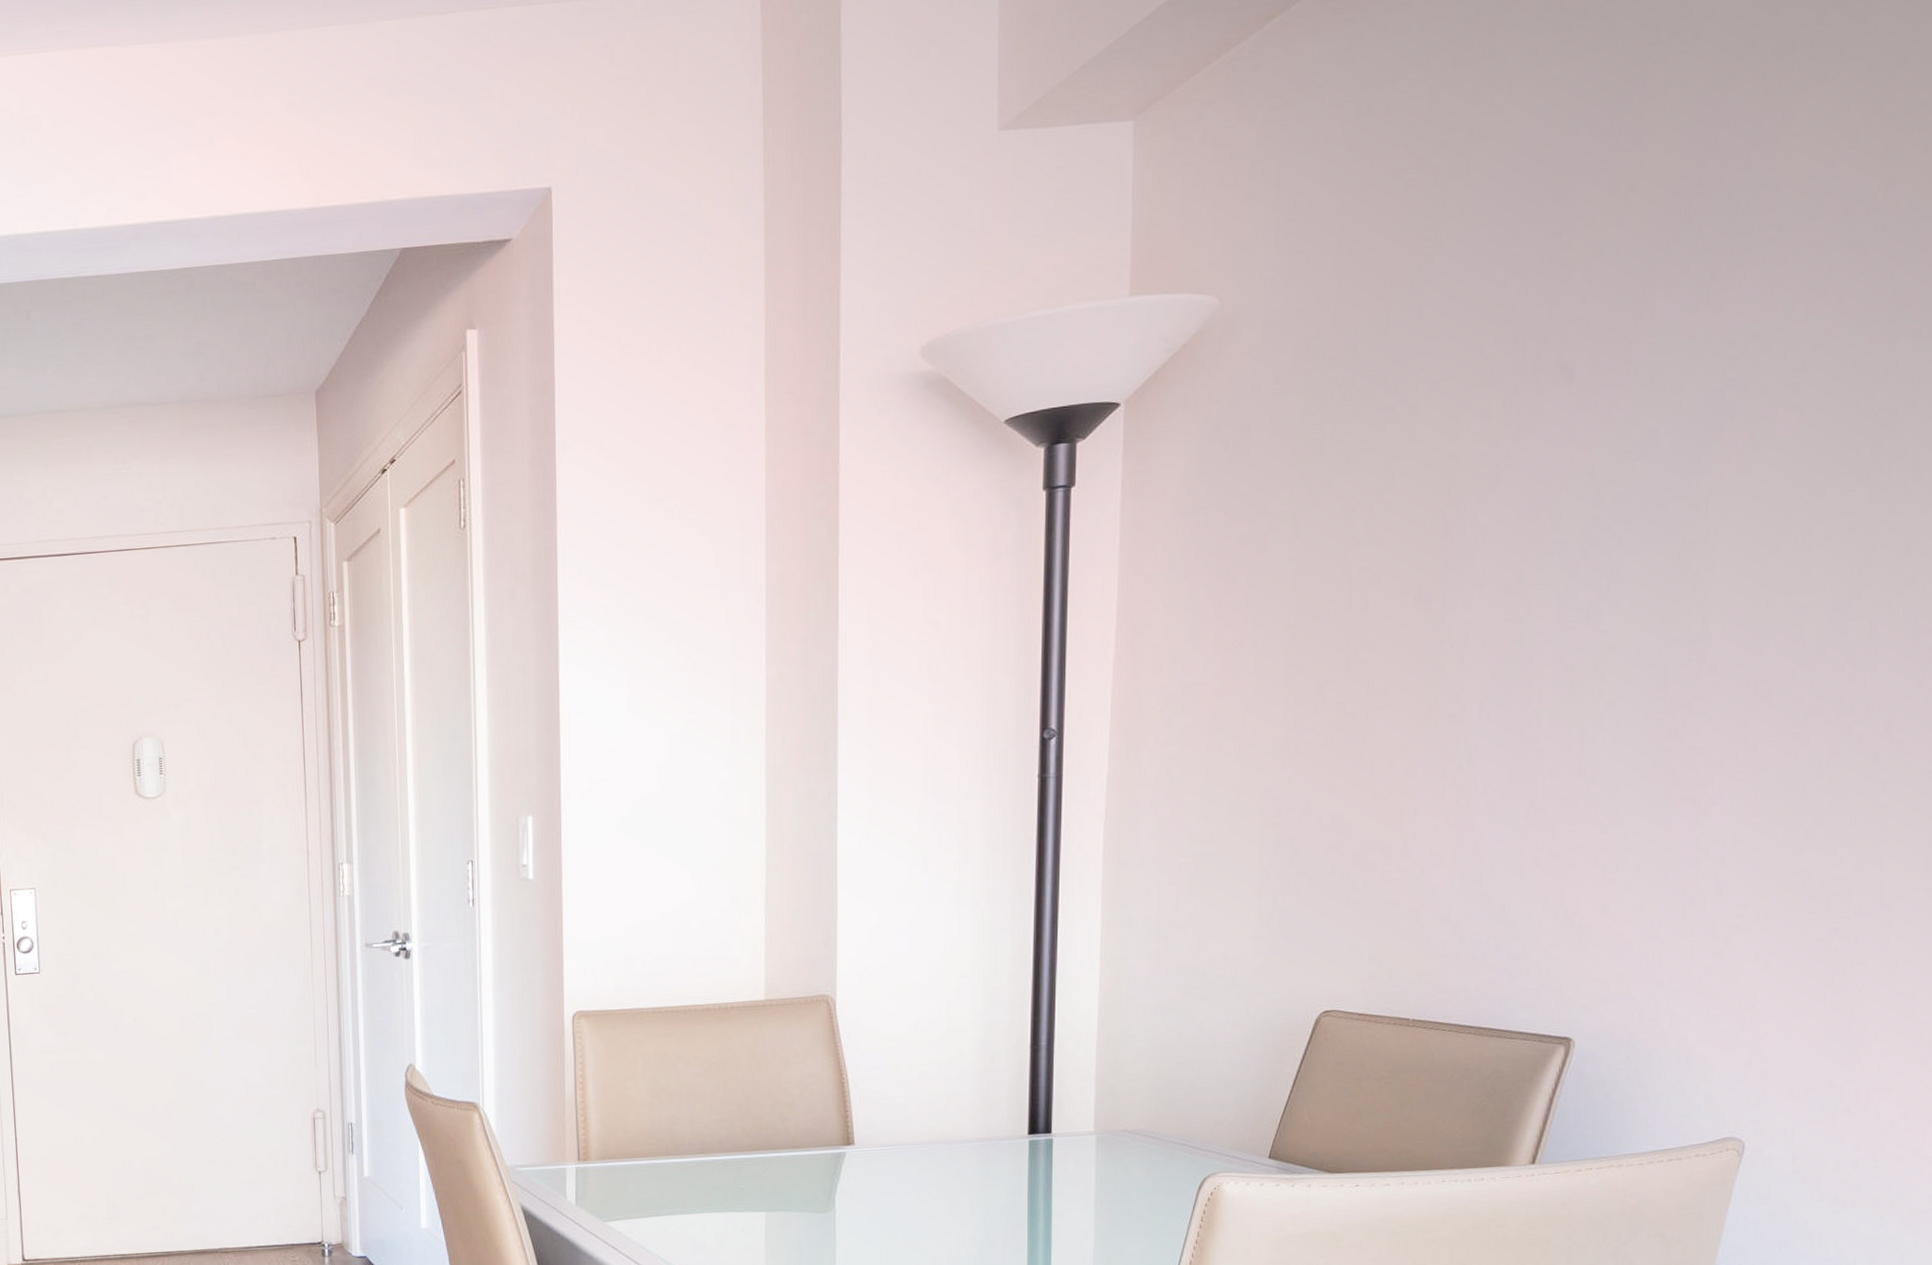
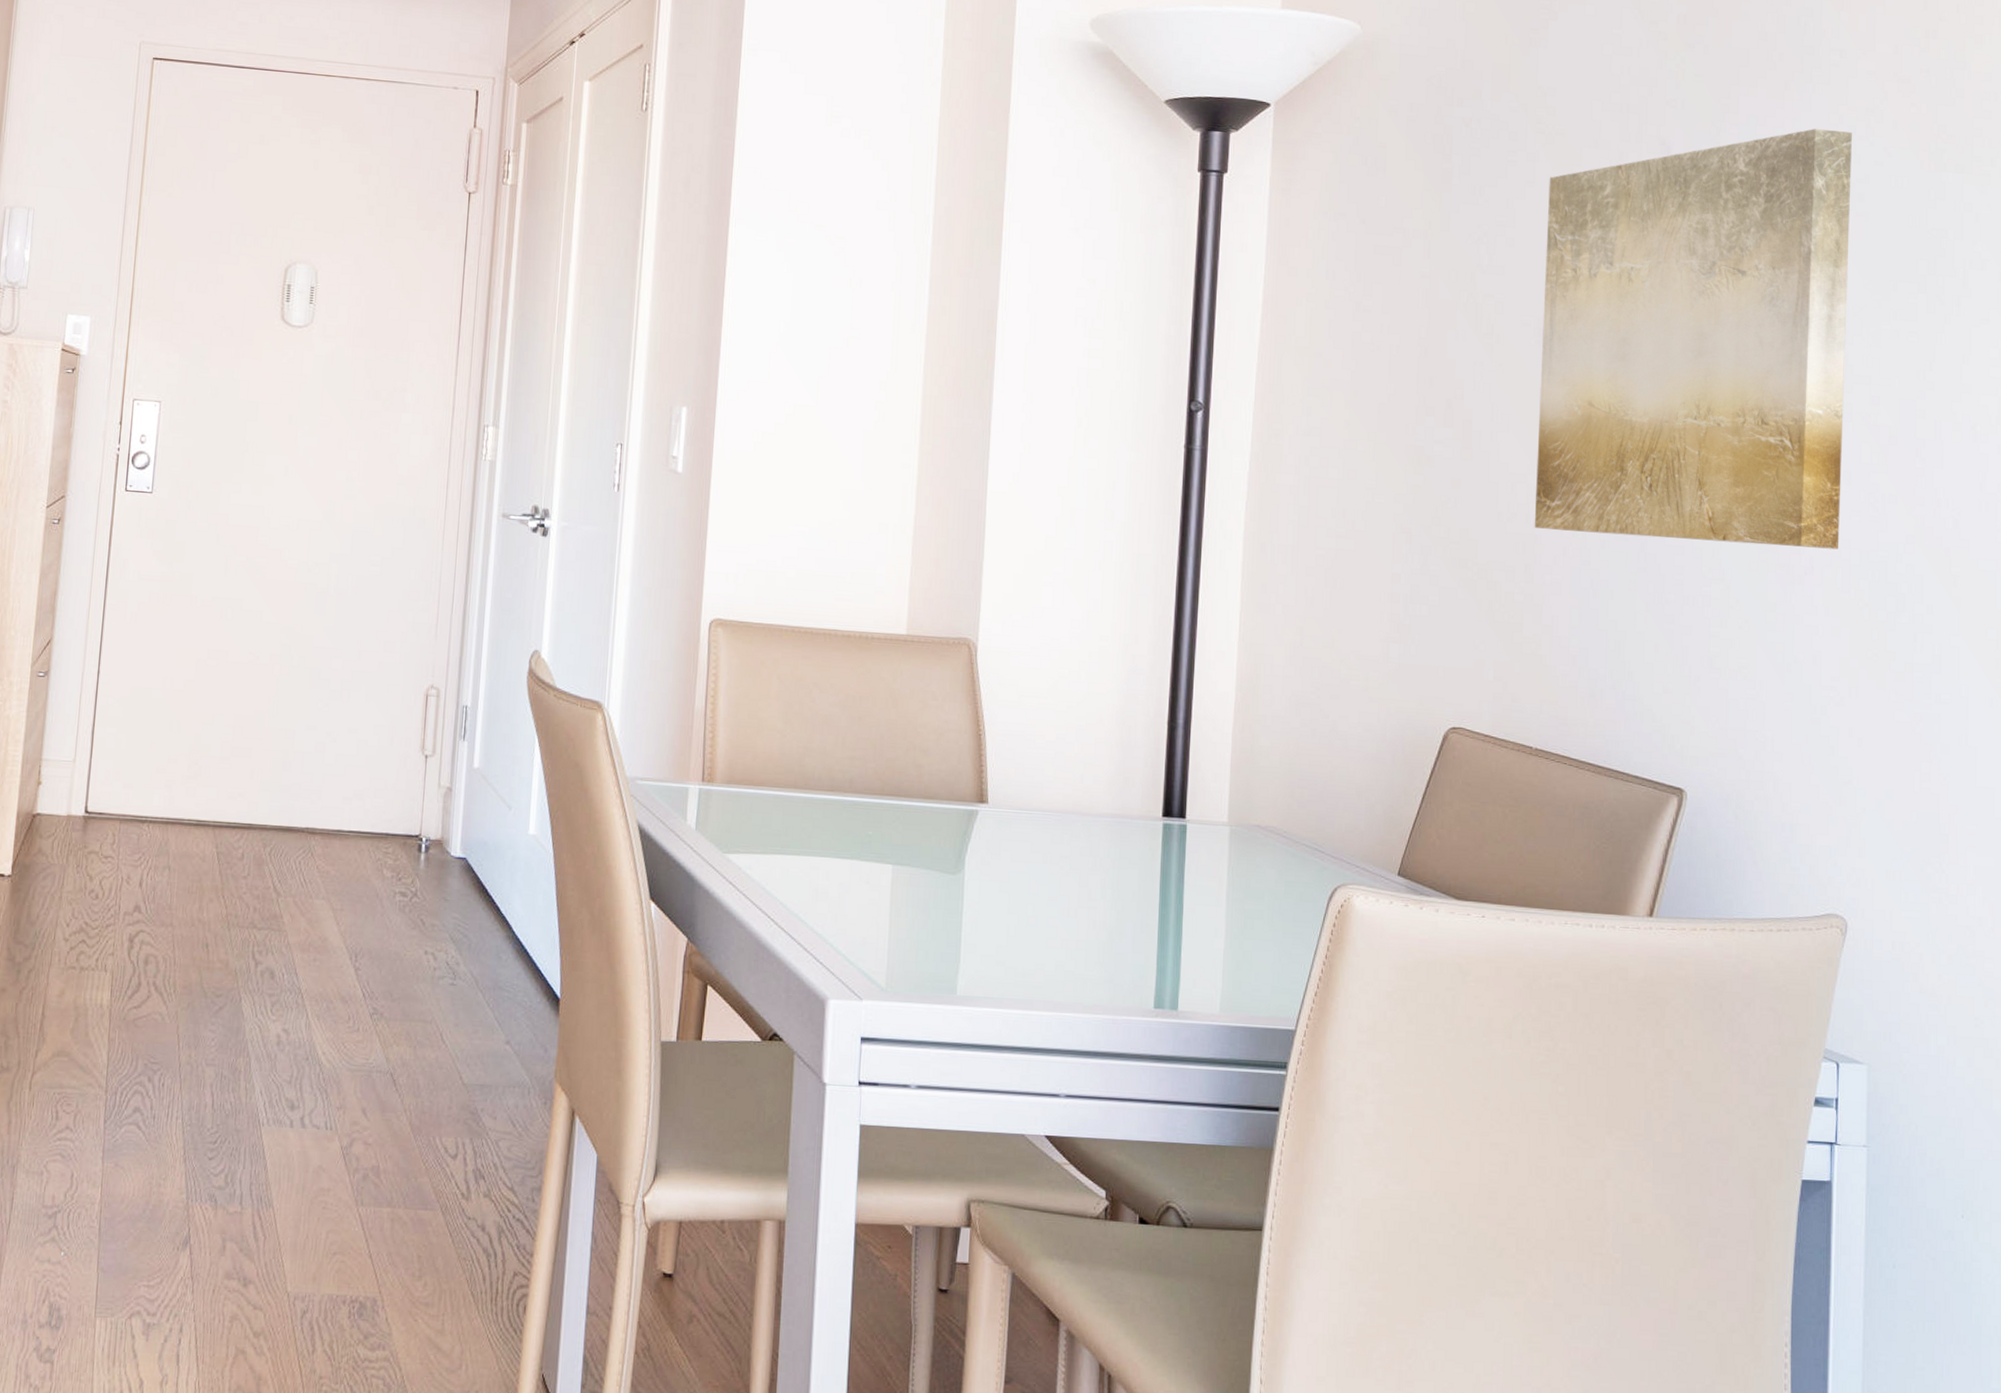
wall art: none [1413,317,1789,802] -> present [1534,129,1852,550]

